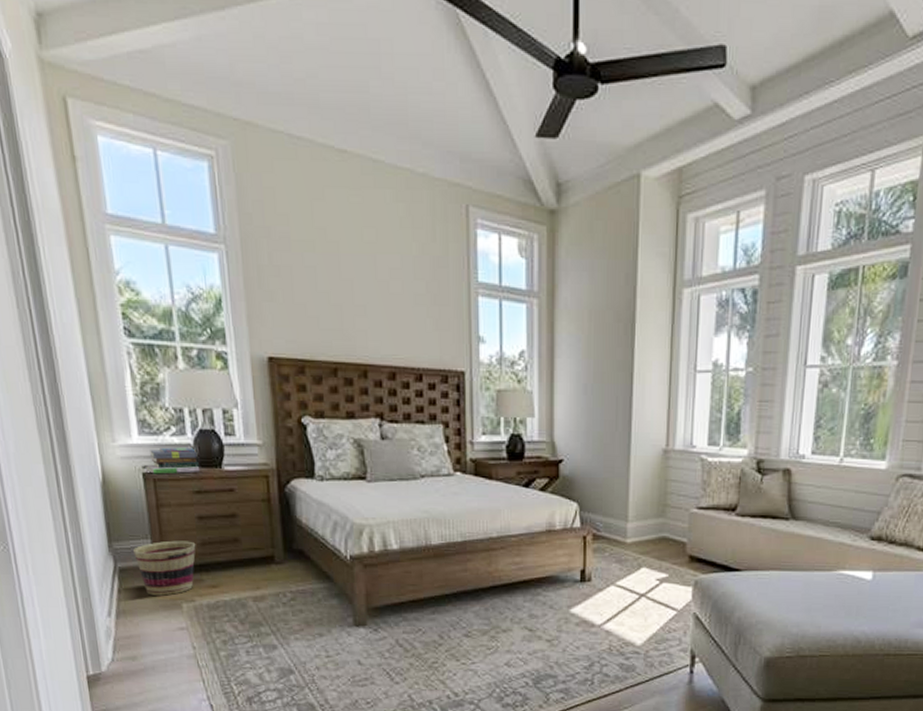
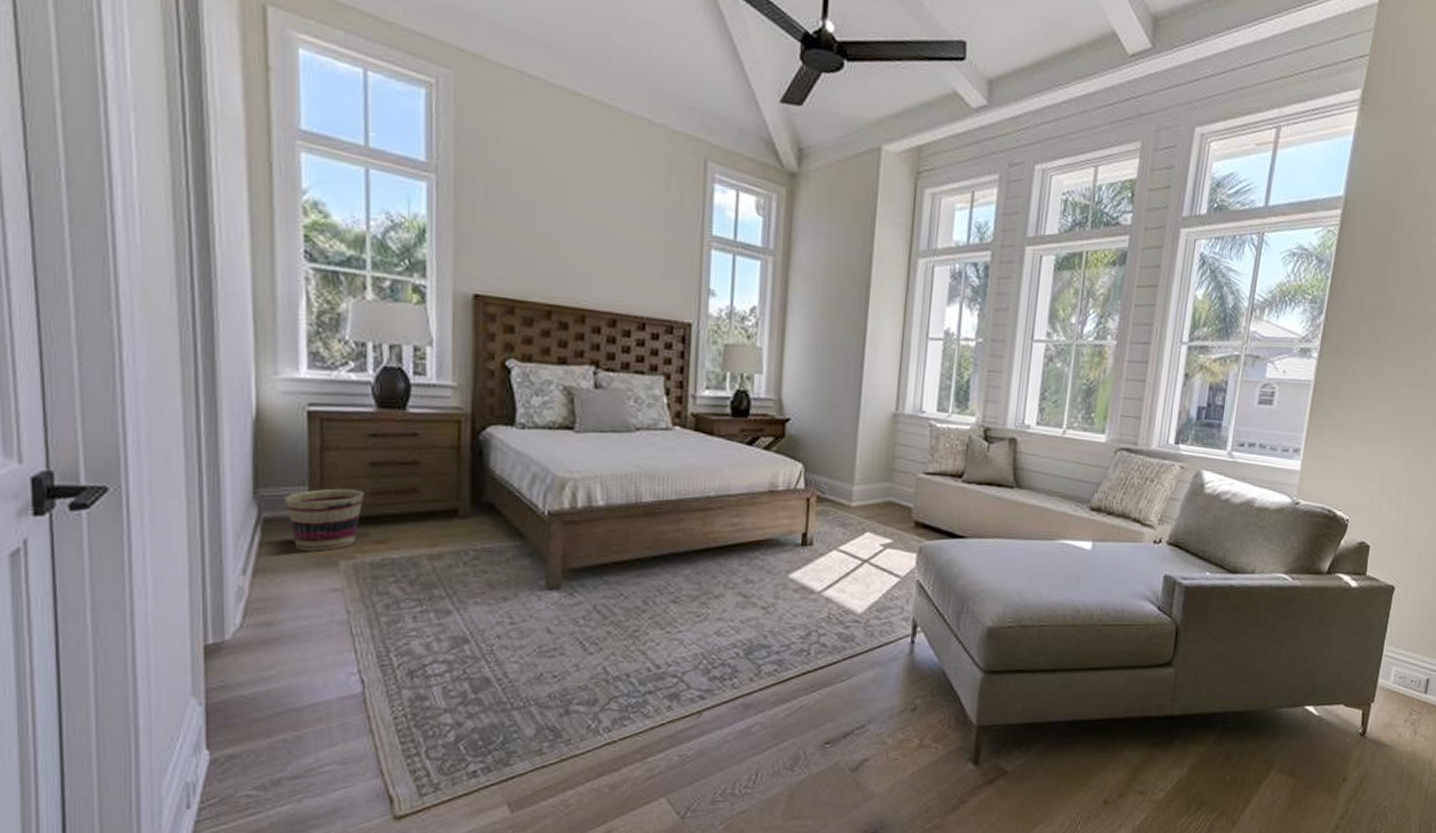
books: present [146,447,200,474] -> none [313,383,380,414]

